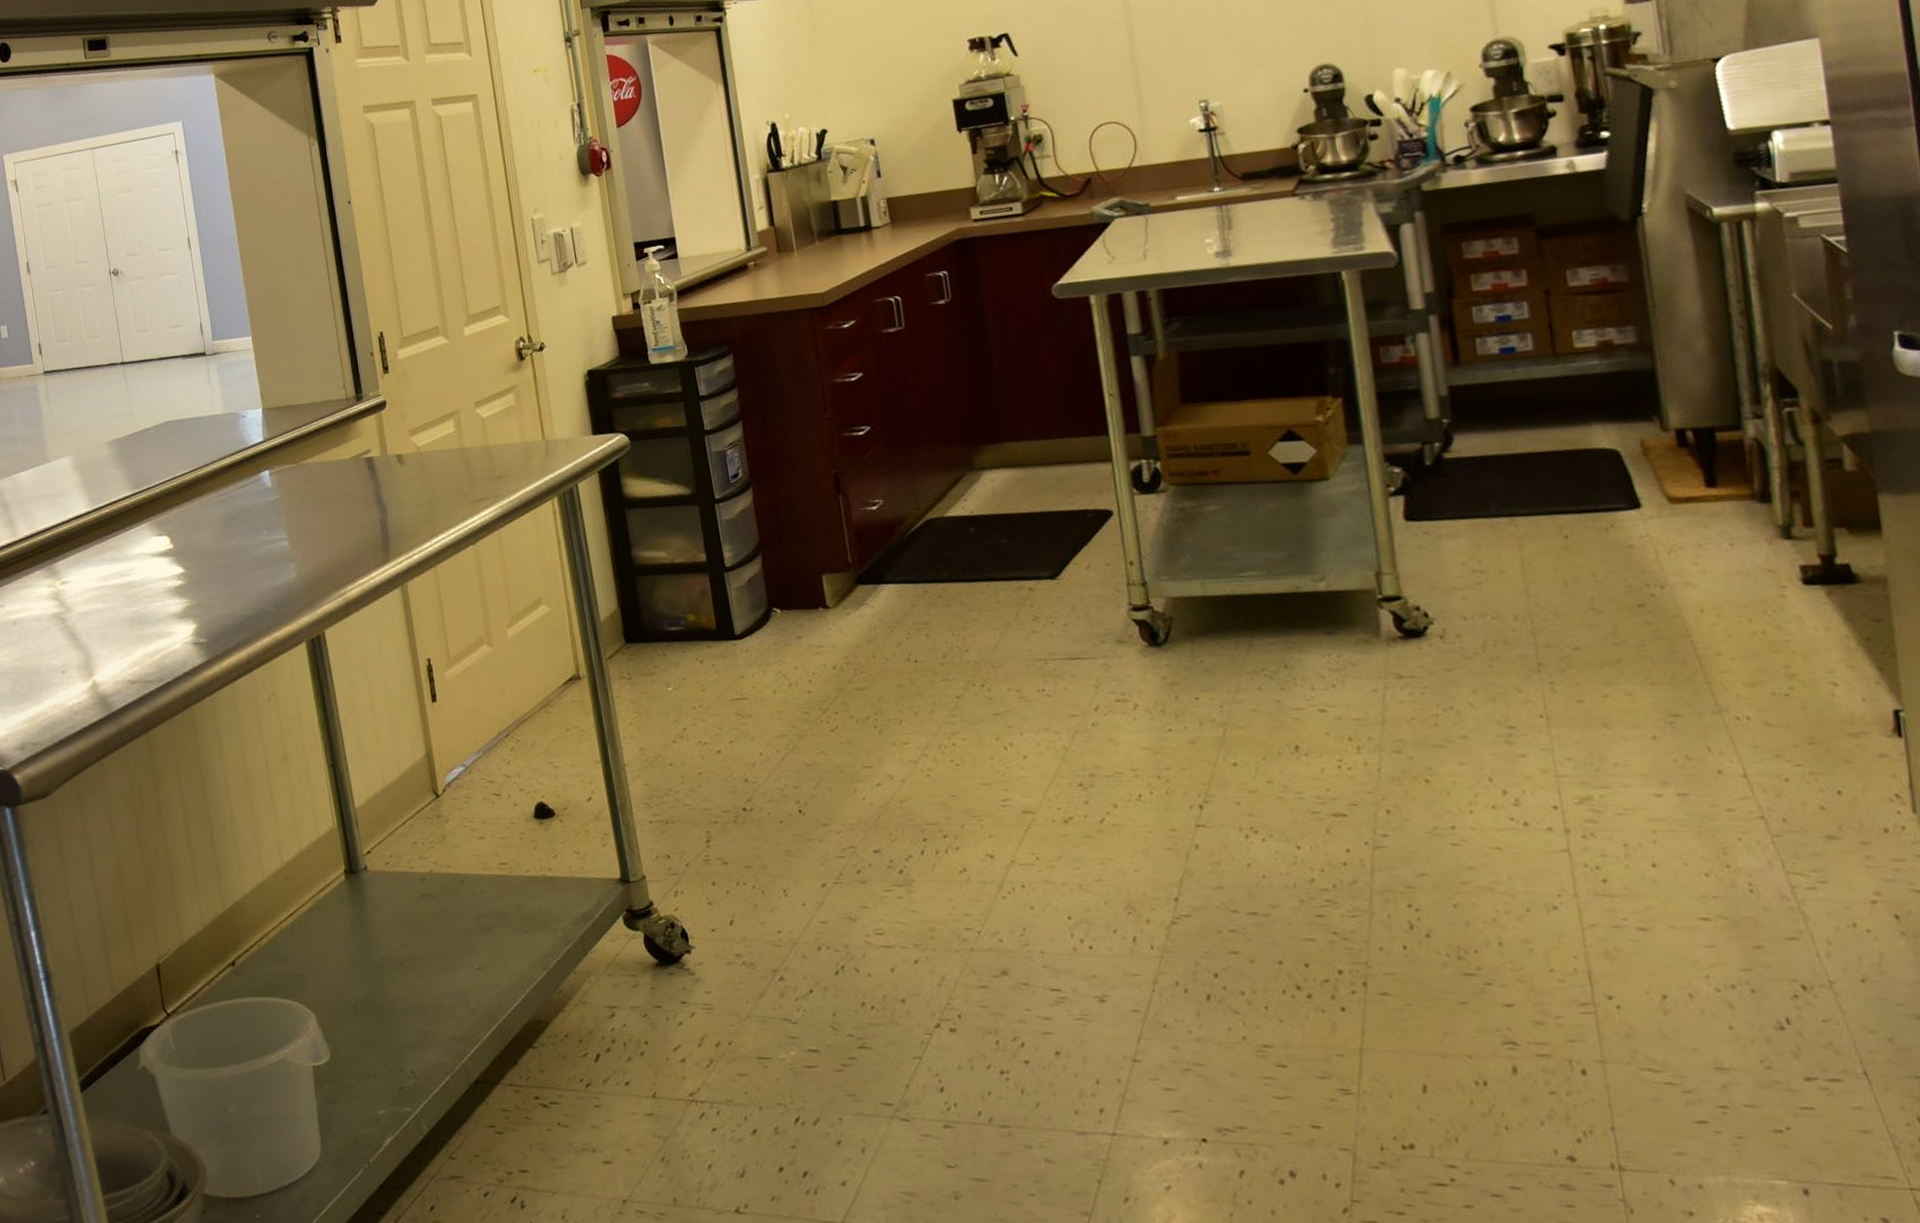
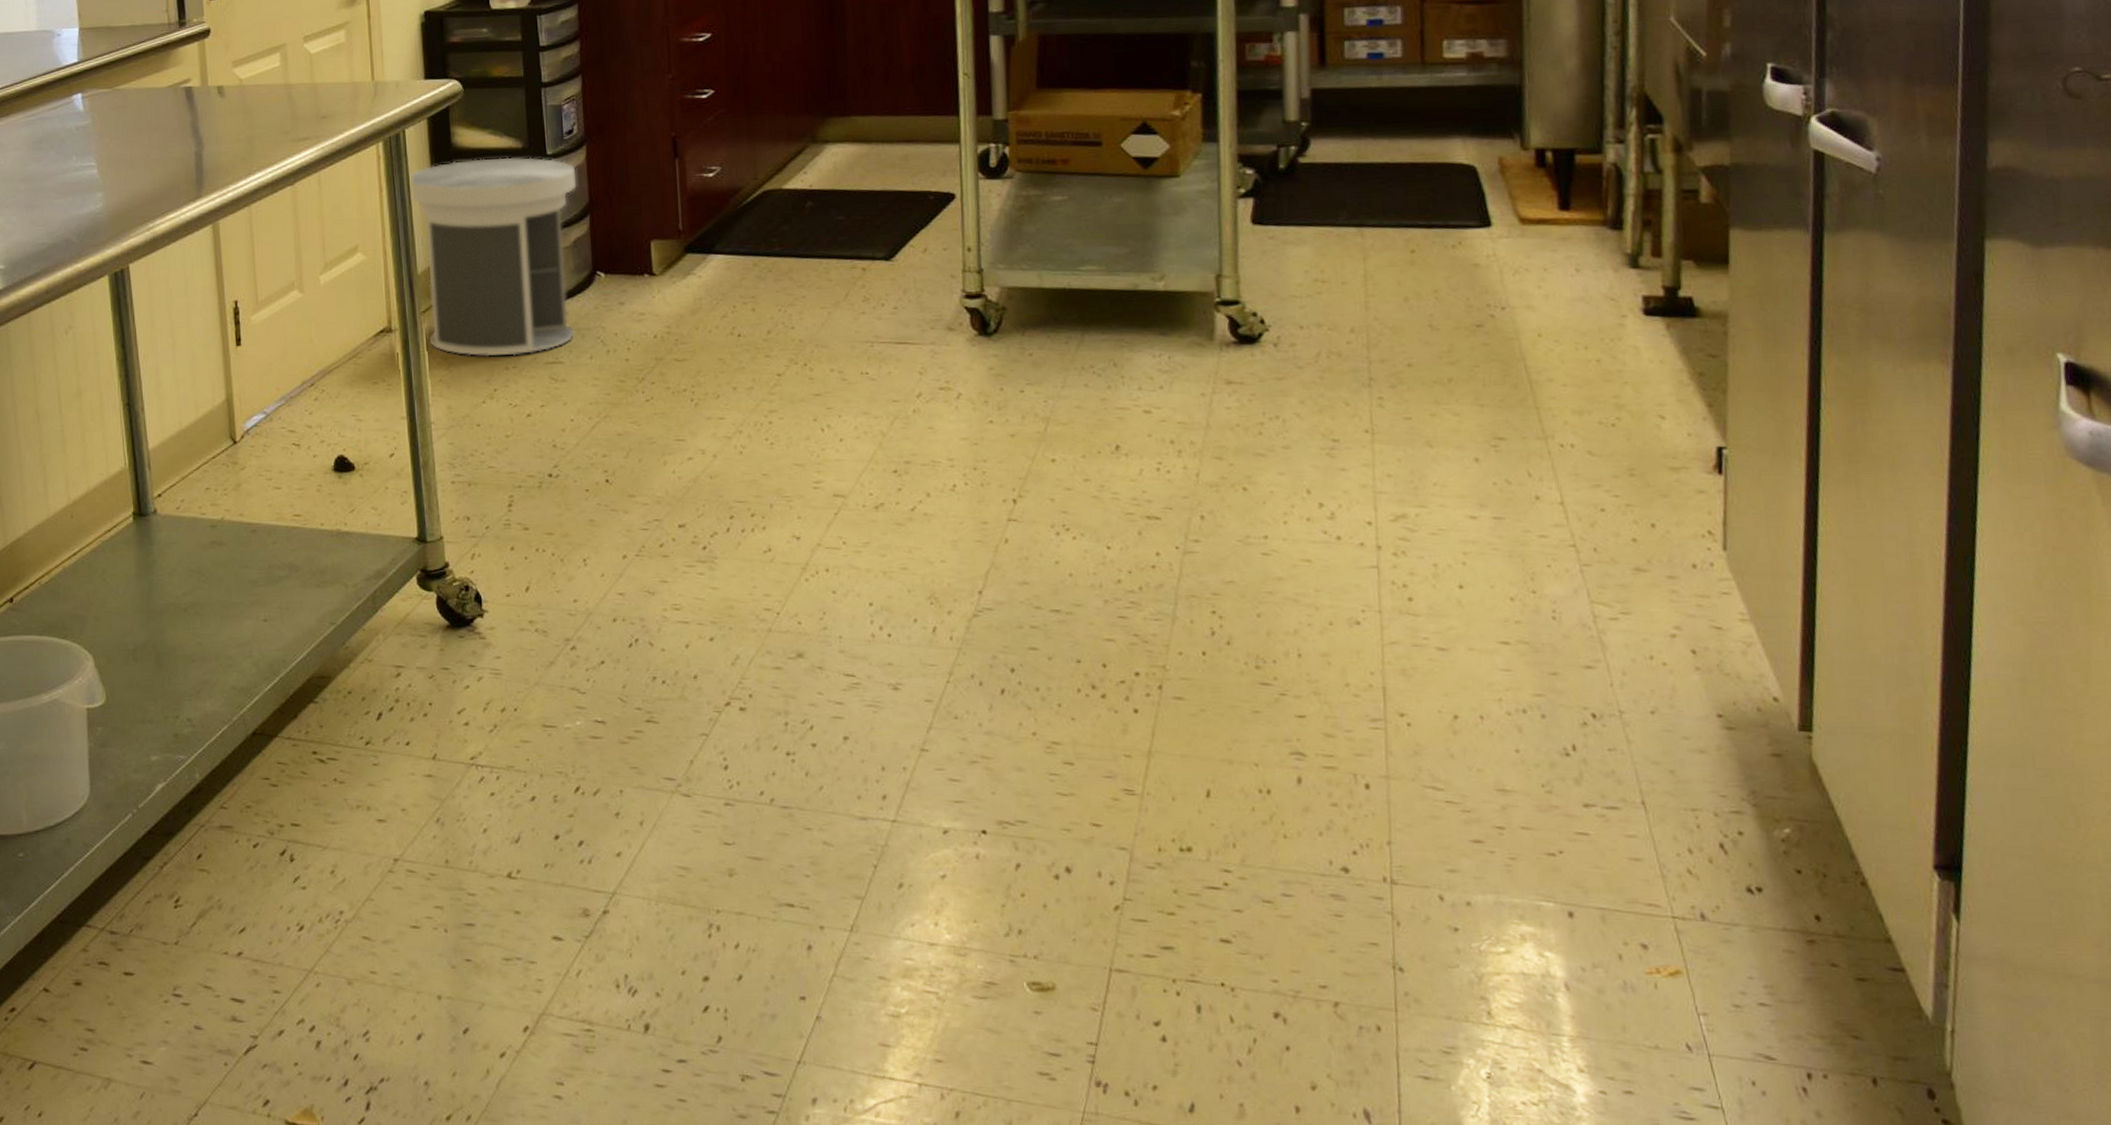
trash can: none [586,502,757,698] -> present [410,157,577,357]

